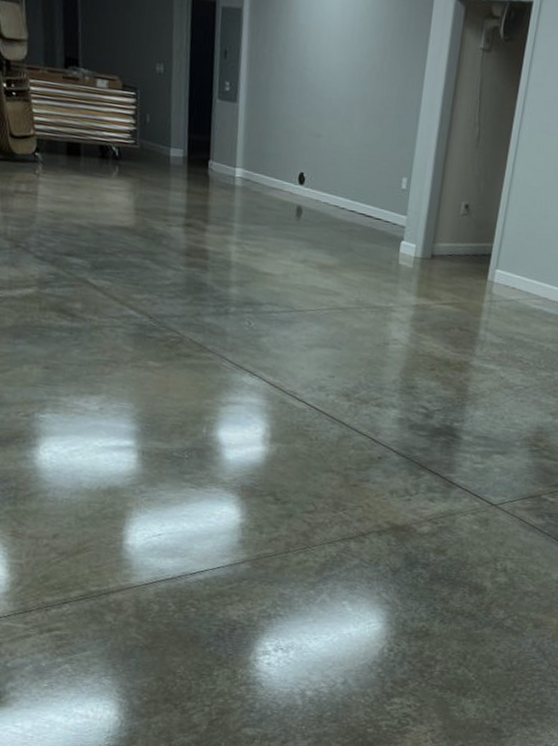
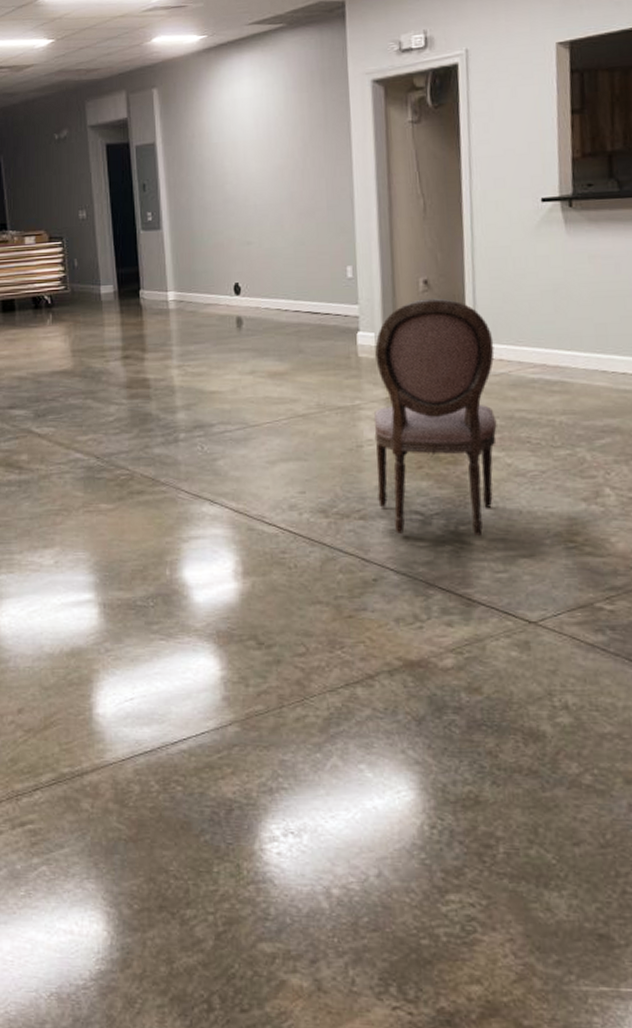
dining chair: none [393,221,511,432] -> present [373,298,497,536]

